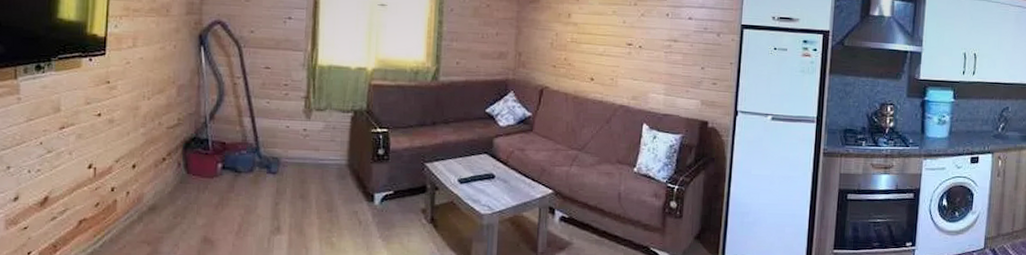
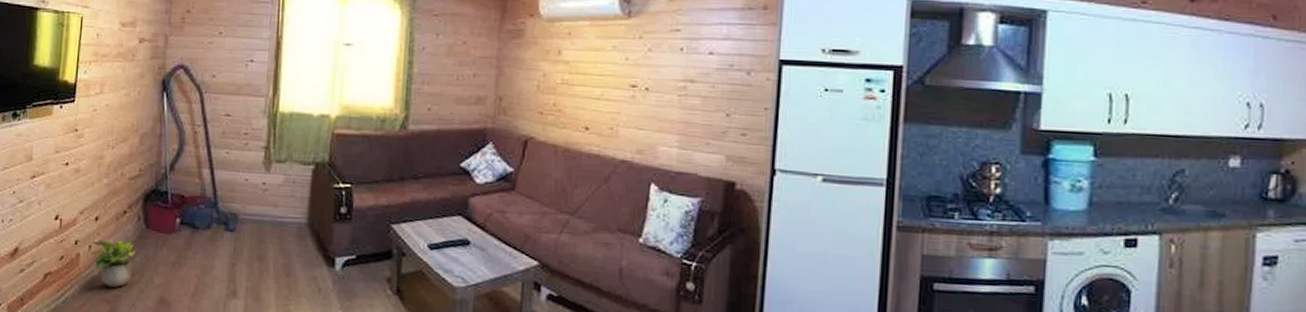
potted plant: none [127,185,177,230] -> present [89,239,136,287]

